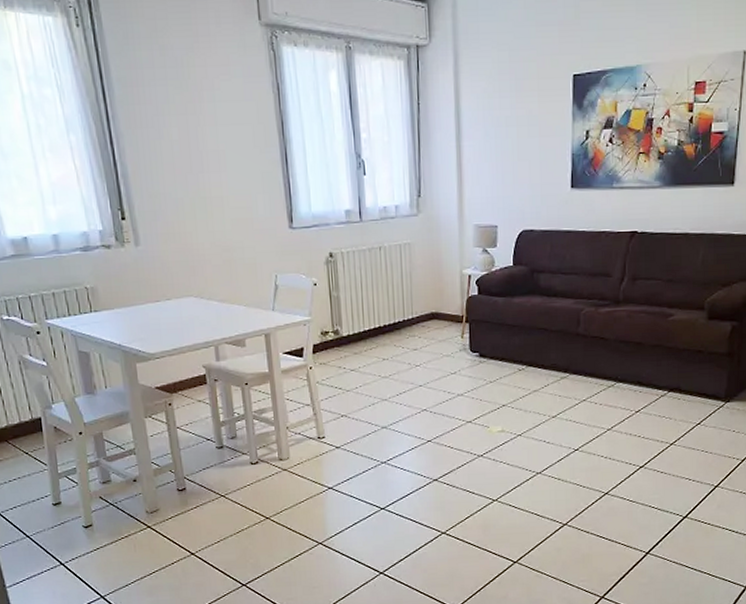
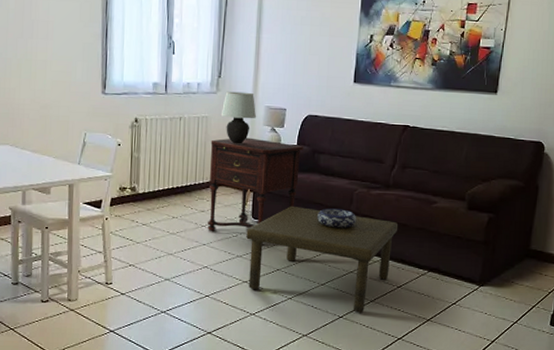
side table: none [416,262,521,378] -> present [207,137,304,243]
table lamp: none [424,210,465,271] -> present [220,91,257,144]
coffee table: none [465,334,633,444] -> present [246,205,399,313]
decorative bowl: none [542,332,586,354] -> present [317,208,357,229]

